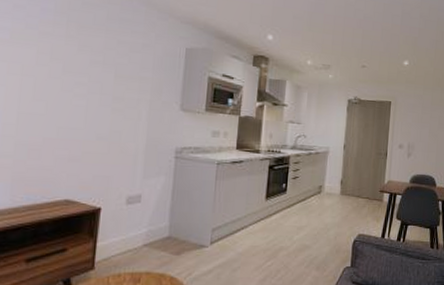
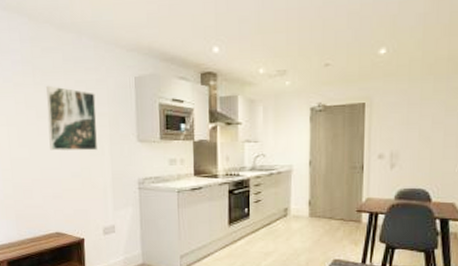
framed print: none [74,40,139,115] -> present [46,85,97,151]

